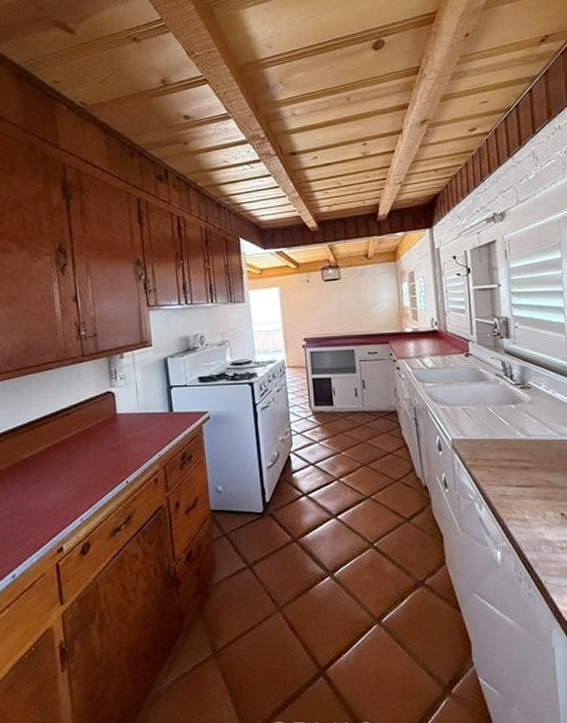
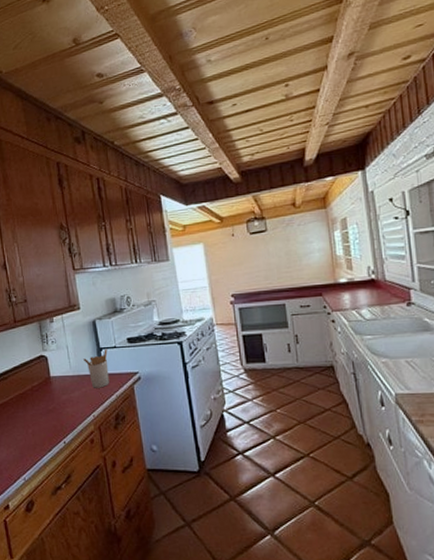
utensil holder: none [152,387,178,427] -> present [83,348,109,388]

